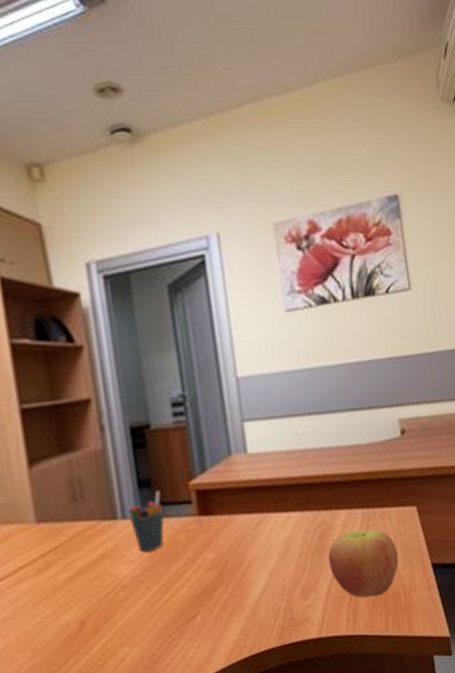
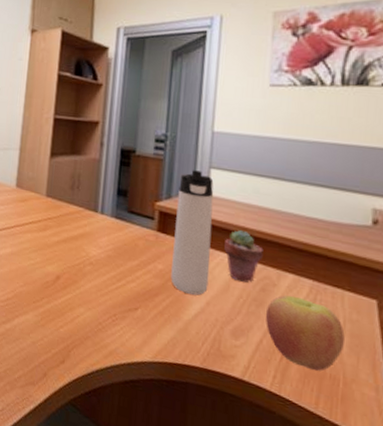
pen holder: present [128,491,165,552] -> none [106,201,132,245]
thermos bottle: none [211,428,268,575] -> present [171,170,214,295]
potted succulent: none [275,481,315,538] -> present [224,229,263,283]

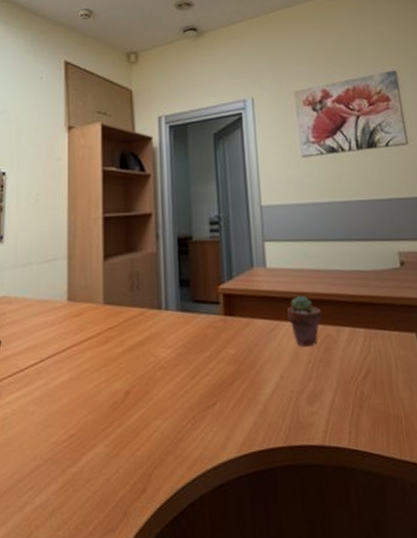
thermos bottle: present [171,170,214,295] -> none [238,246,279,373]
apple: present [265,295,345,371] -> none [332,347,399,415]

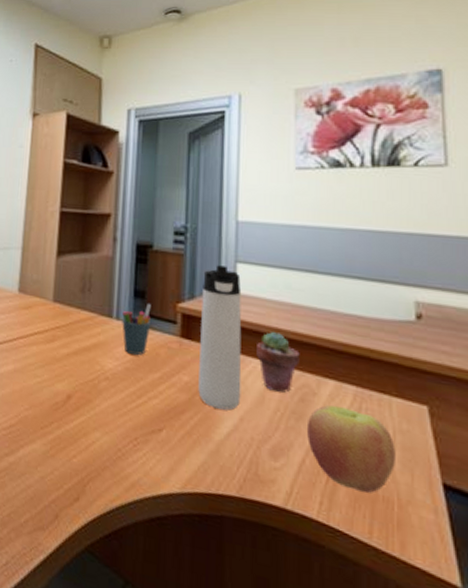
pen holder: none [171,290,198,340] -> present [122,304,152,355]
thermos bottle: none [238,246,279,373] -> present [198,265,242,410]
apple: none [332,347,399,415] -> present [306,404,395,493]

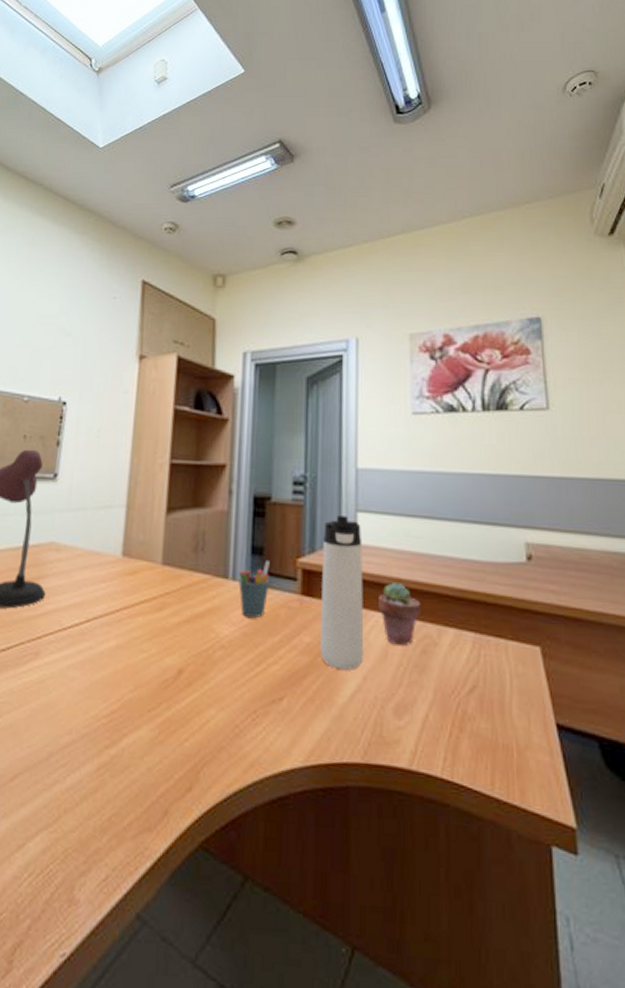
apple: present [306,404,395,493] -> none [429,654,513,742]

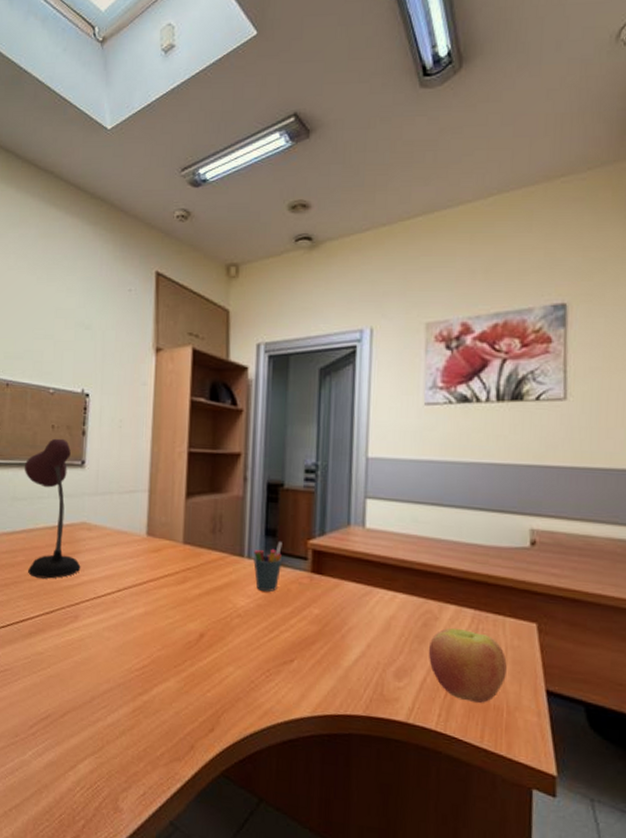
thermos bottle: present [320,515,364,670] -> none [328,501,371,638]
potted succulent: present [378,581,421,646] -> none [384,562,424,619]
apple: none [429,654,513,742] -> present [428,627,507,703]

